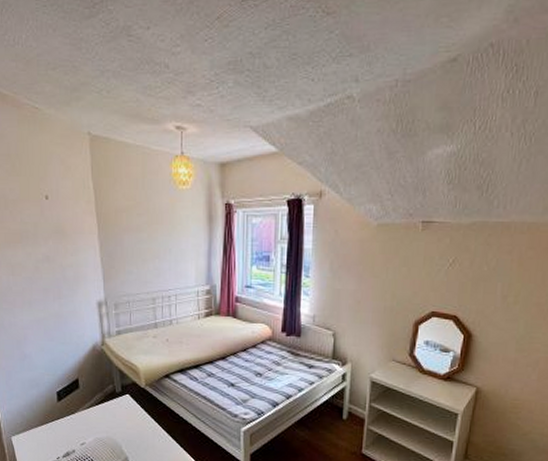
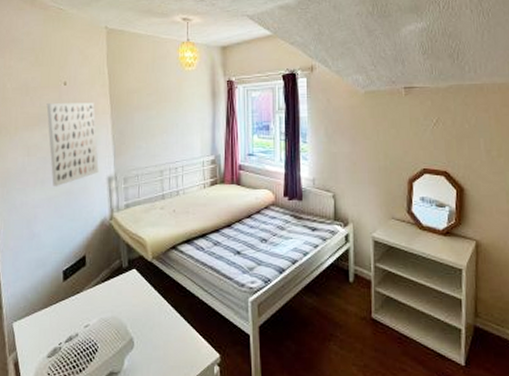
wall art: none [28,219,88,308] -> present [46,102,99,186]

